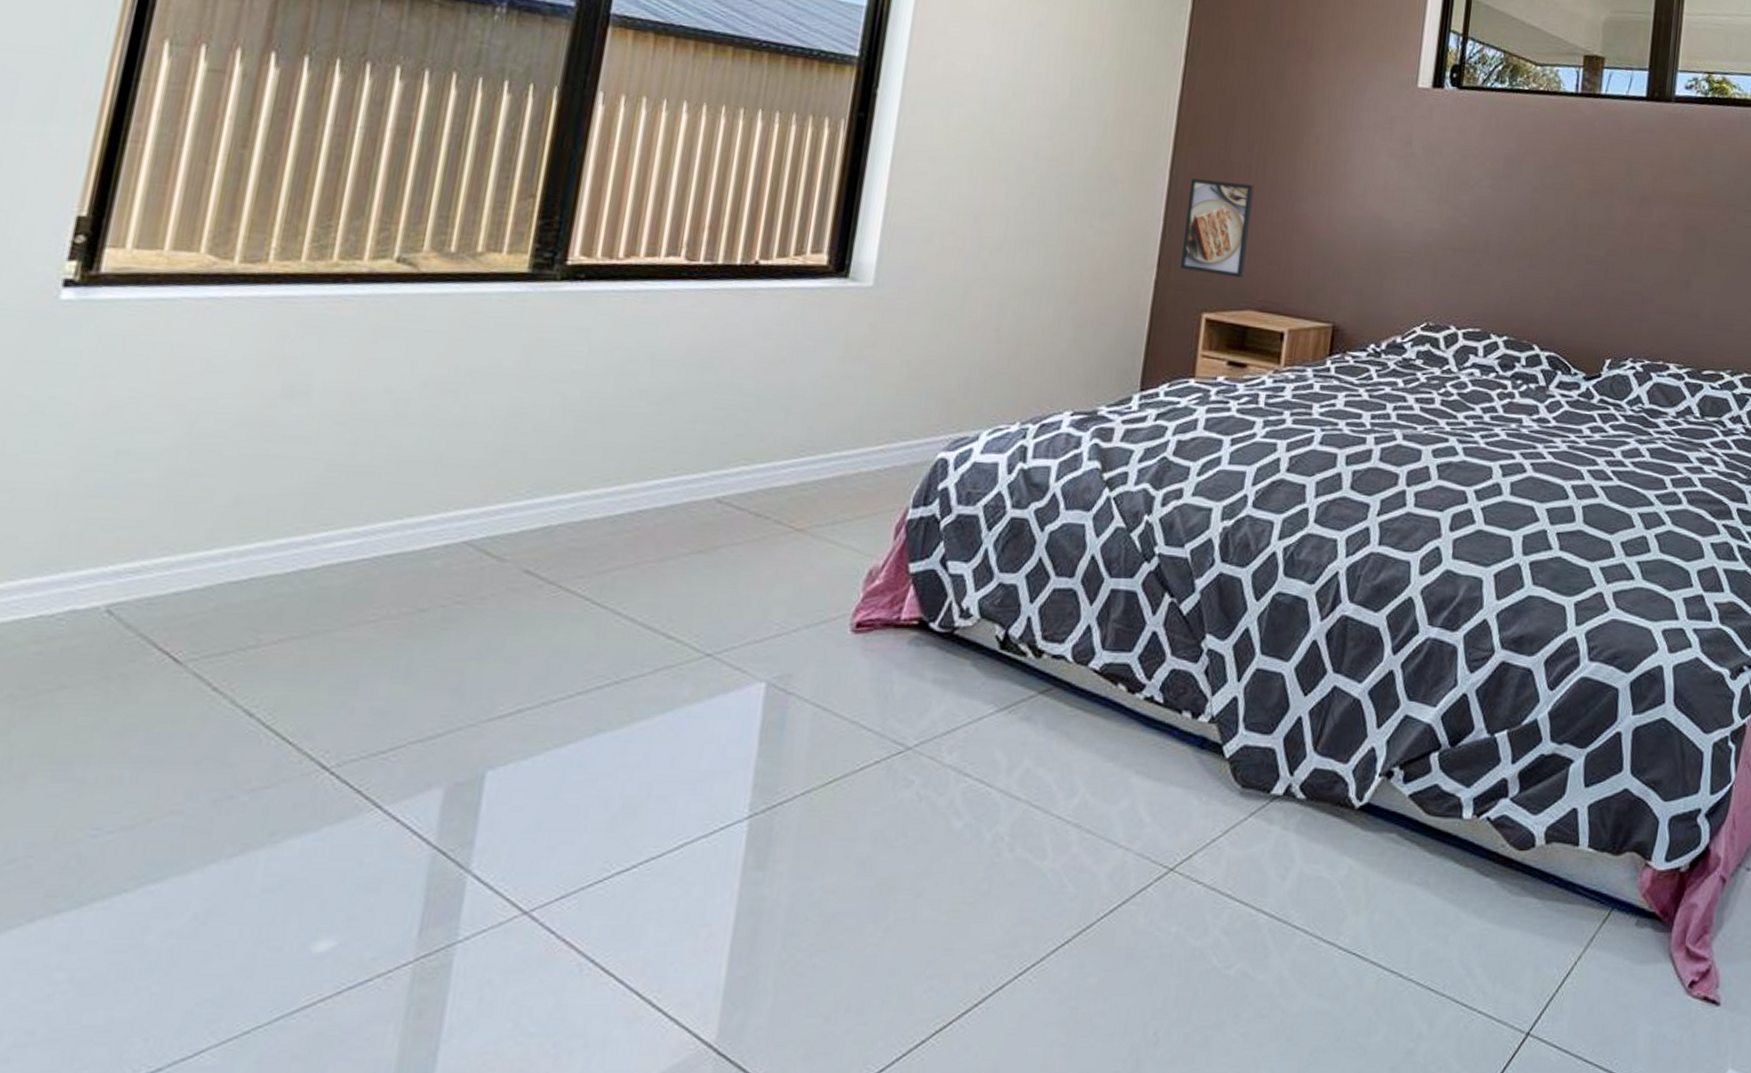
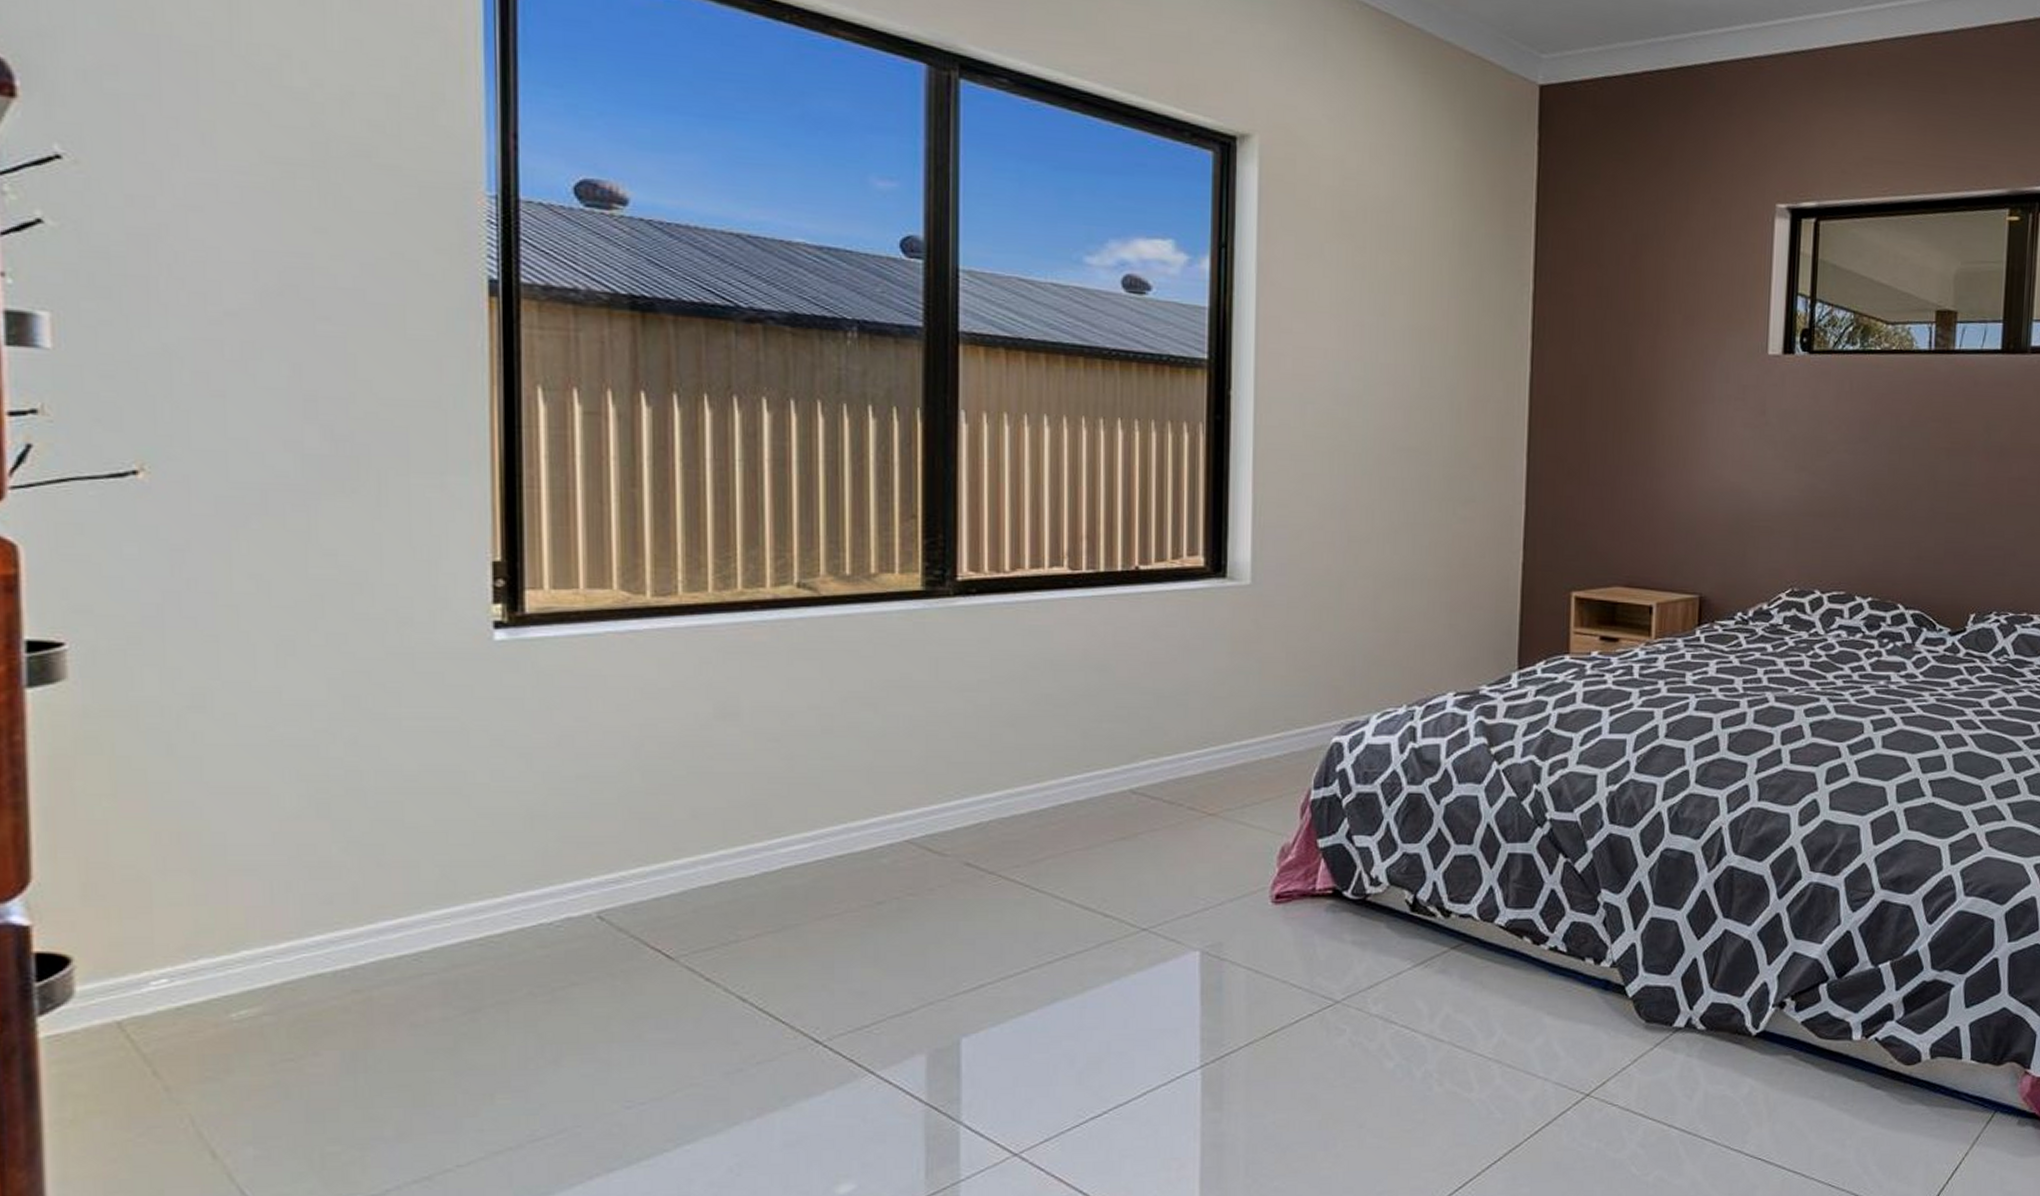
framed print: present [1180,178,1255,278] -> none [1546,460,1612,556]

